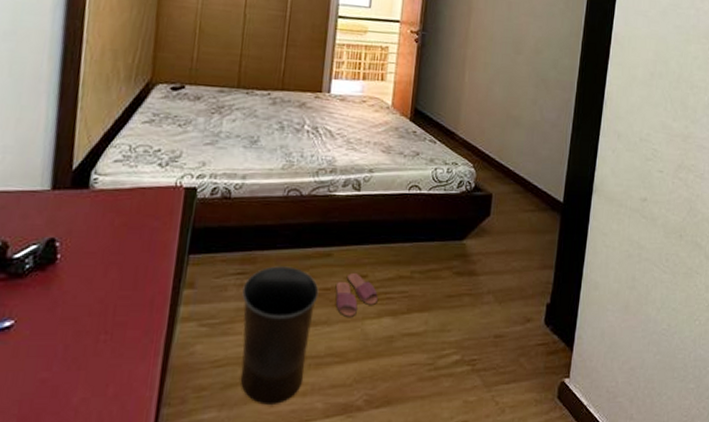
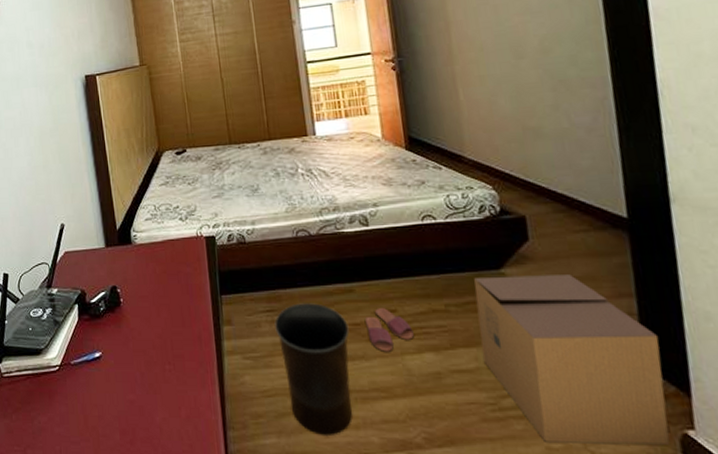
box: none [431,246,563,396] -> present [474,275,670,445]

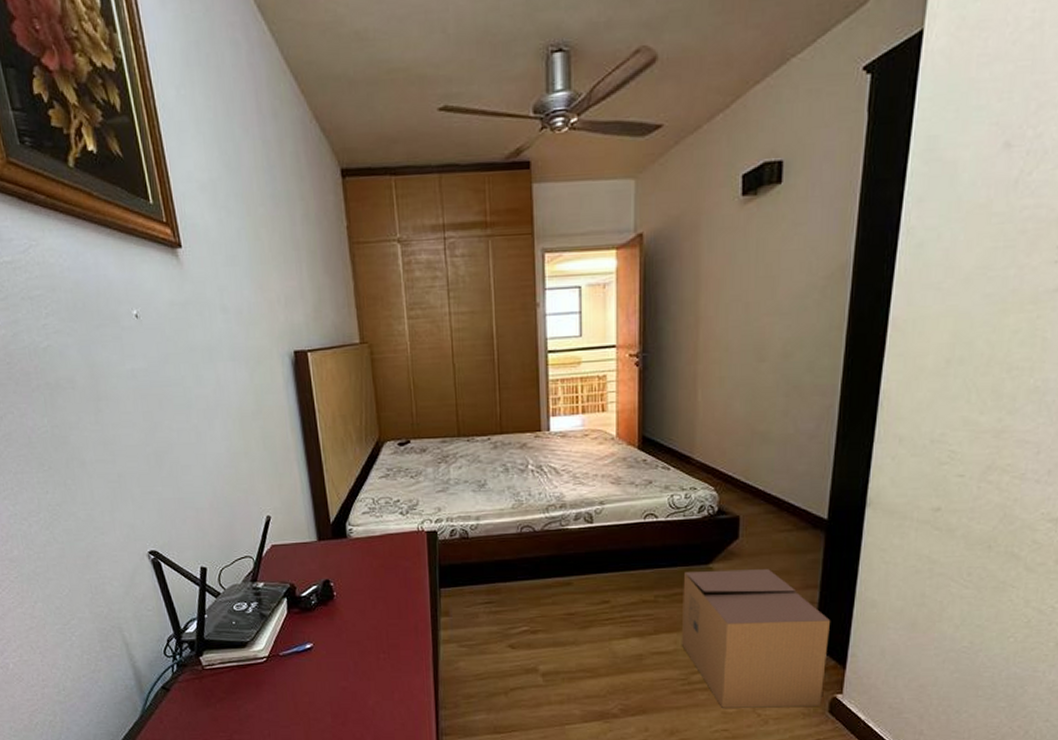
waste bin: present [275,303,353,435] -> none [492,595,563,710]
slippers: present [365,307,414,352] -> none [580,598,623,638]

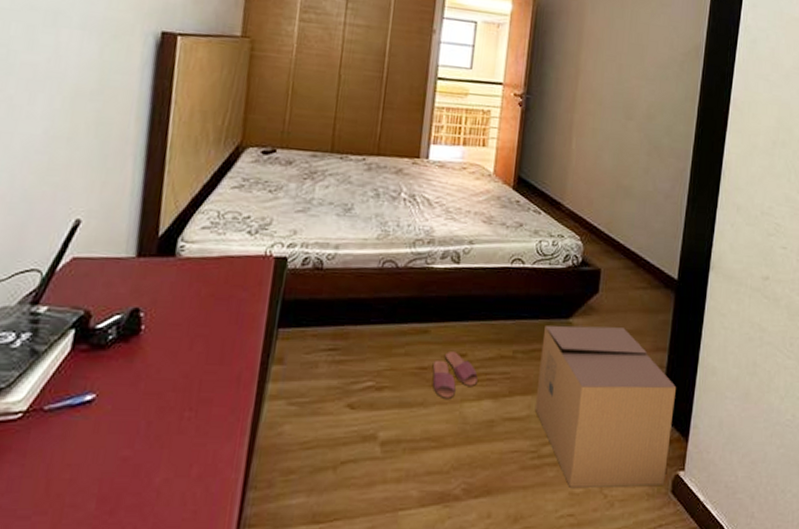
slippers: none [580,598,623,638] -> present [433,350,478,398]

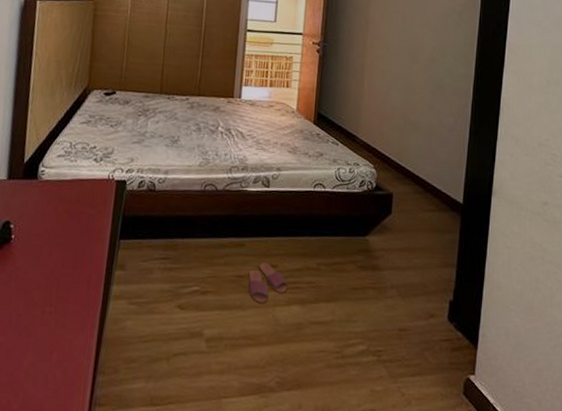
box: present [534,325,677,487] -> none [337,242,465,387]

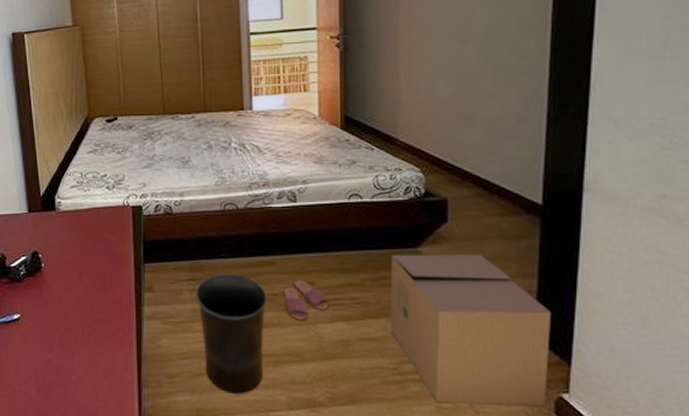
waste bin: none [164,253,234,380] -> present [196,273,267,394]
box: none [337,242,465,387] -> present [390,254,552,406]

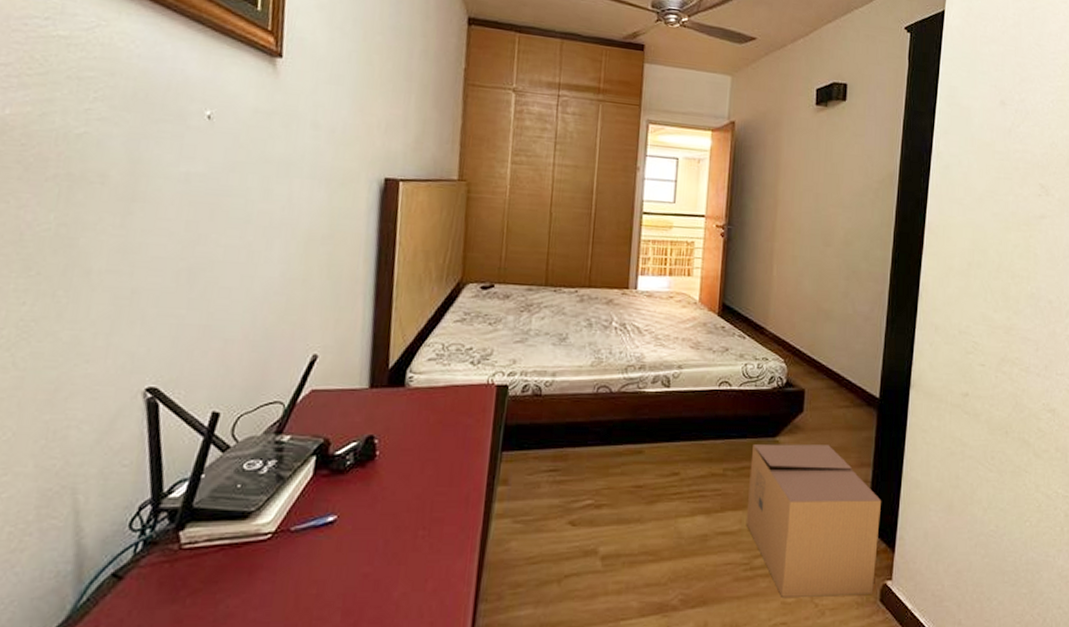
waste bin: present [196,273,267,394] -> none [555,463,631,602]
slippers: present [284,279,328,320] -> none [648,469,691,515]

